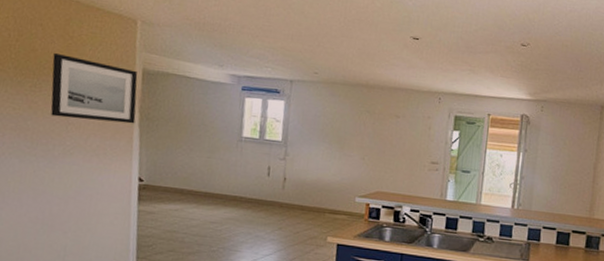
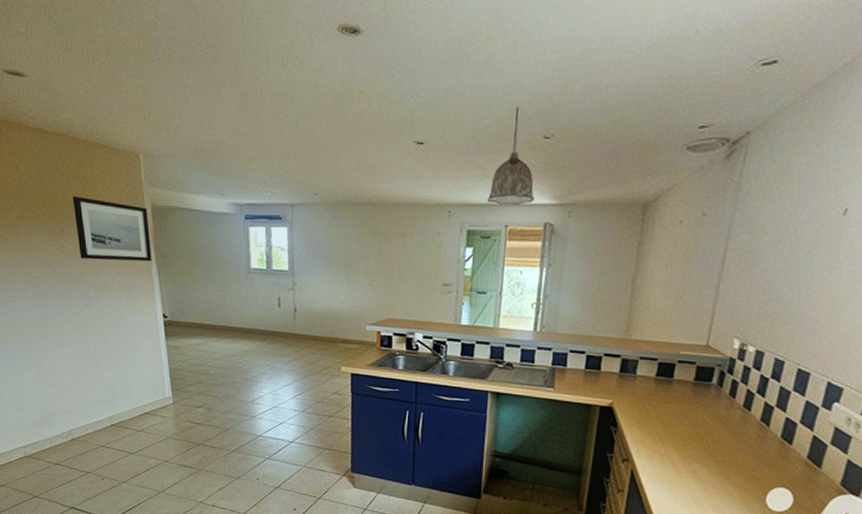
pendant lamp: none [473,18,513,98] -> present [488,106,534,205]

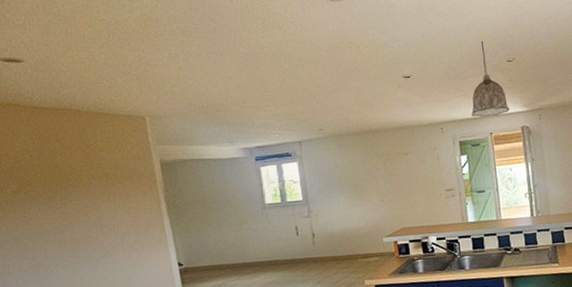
wall art: present [72,197,152,262] -> none [75,163,164,223]

